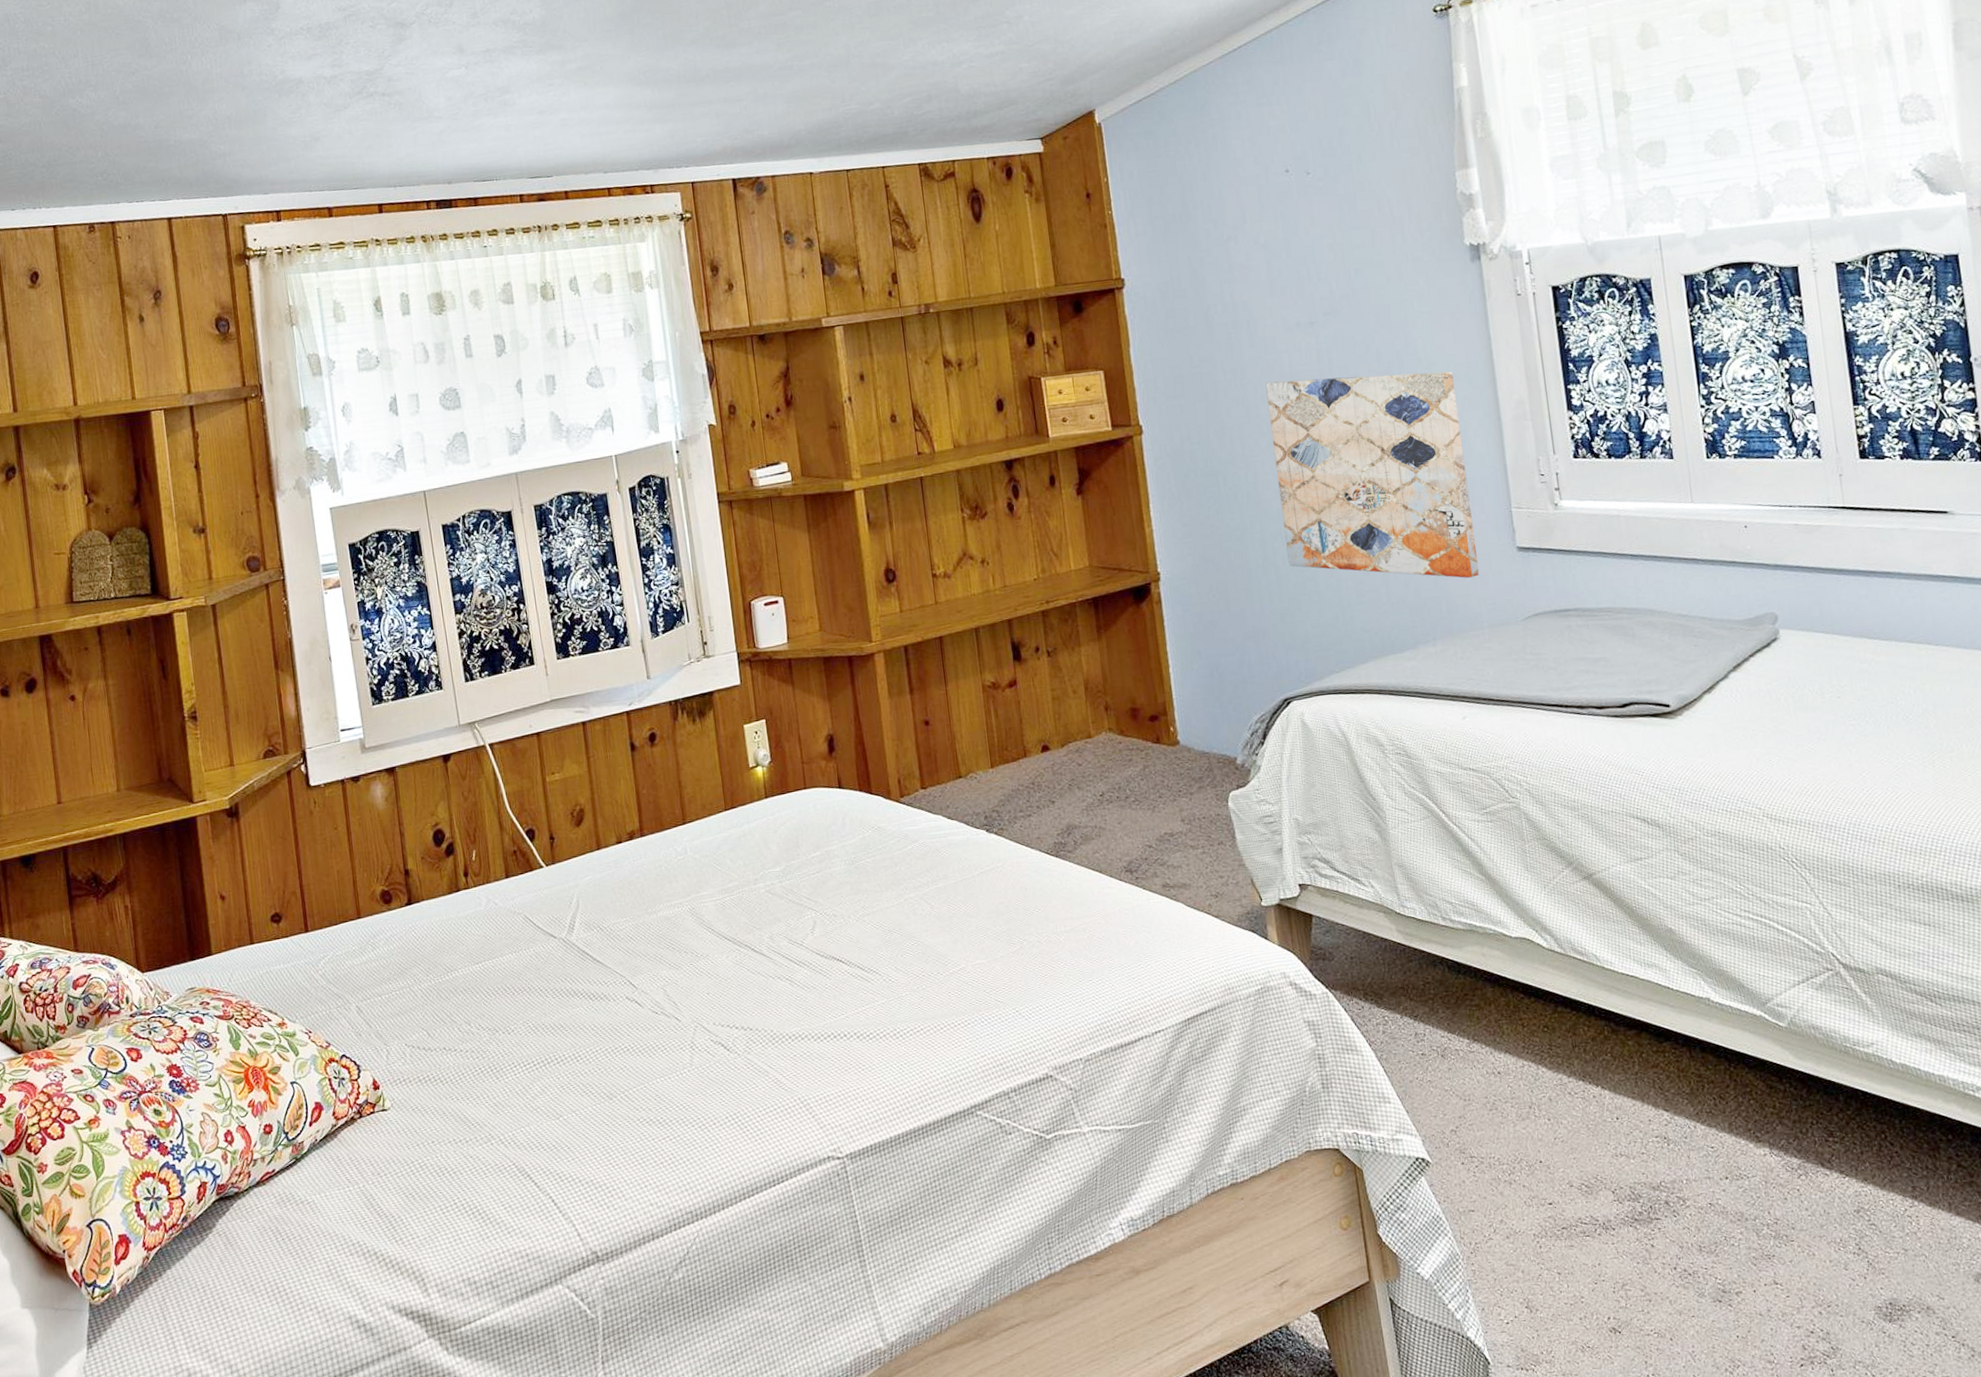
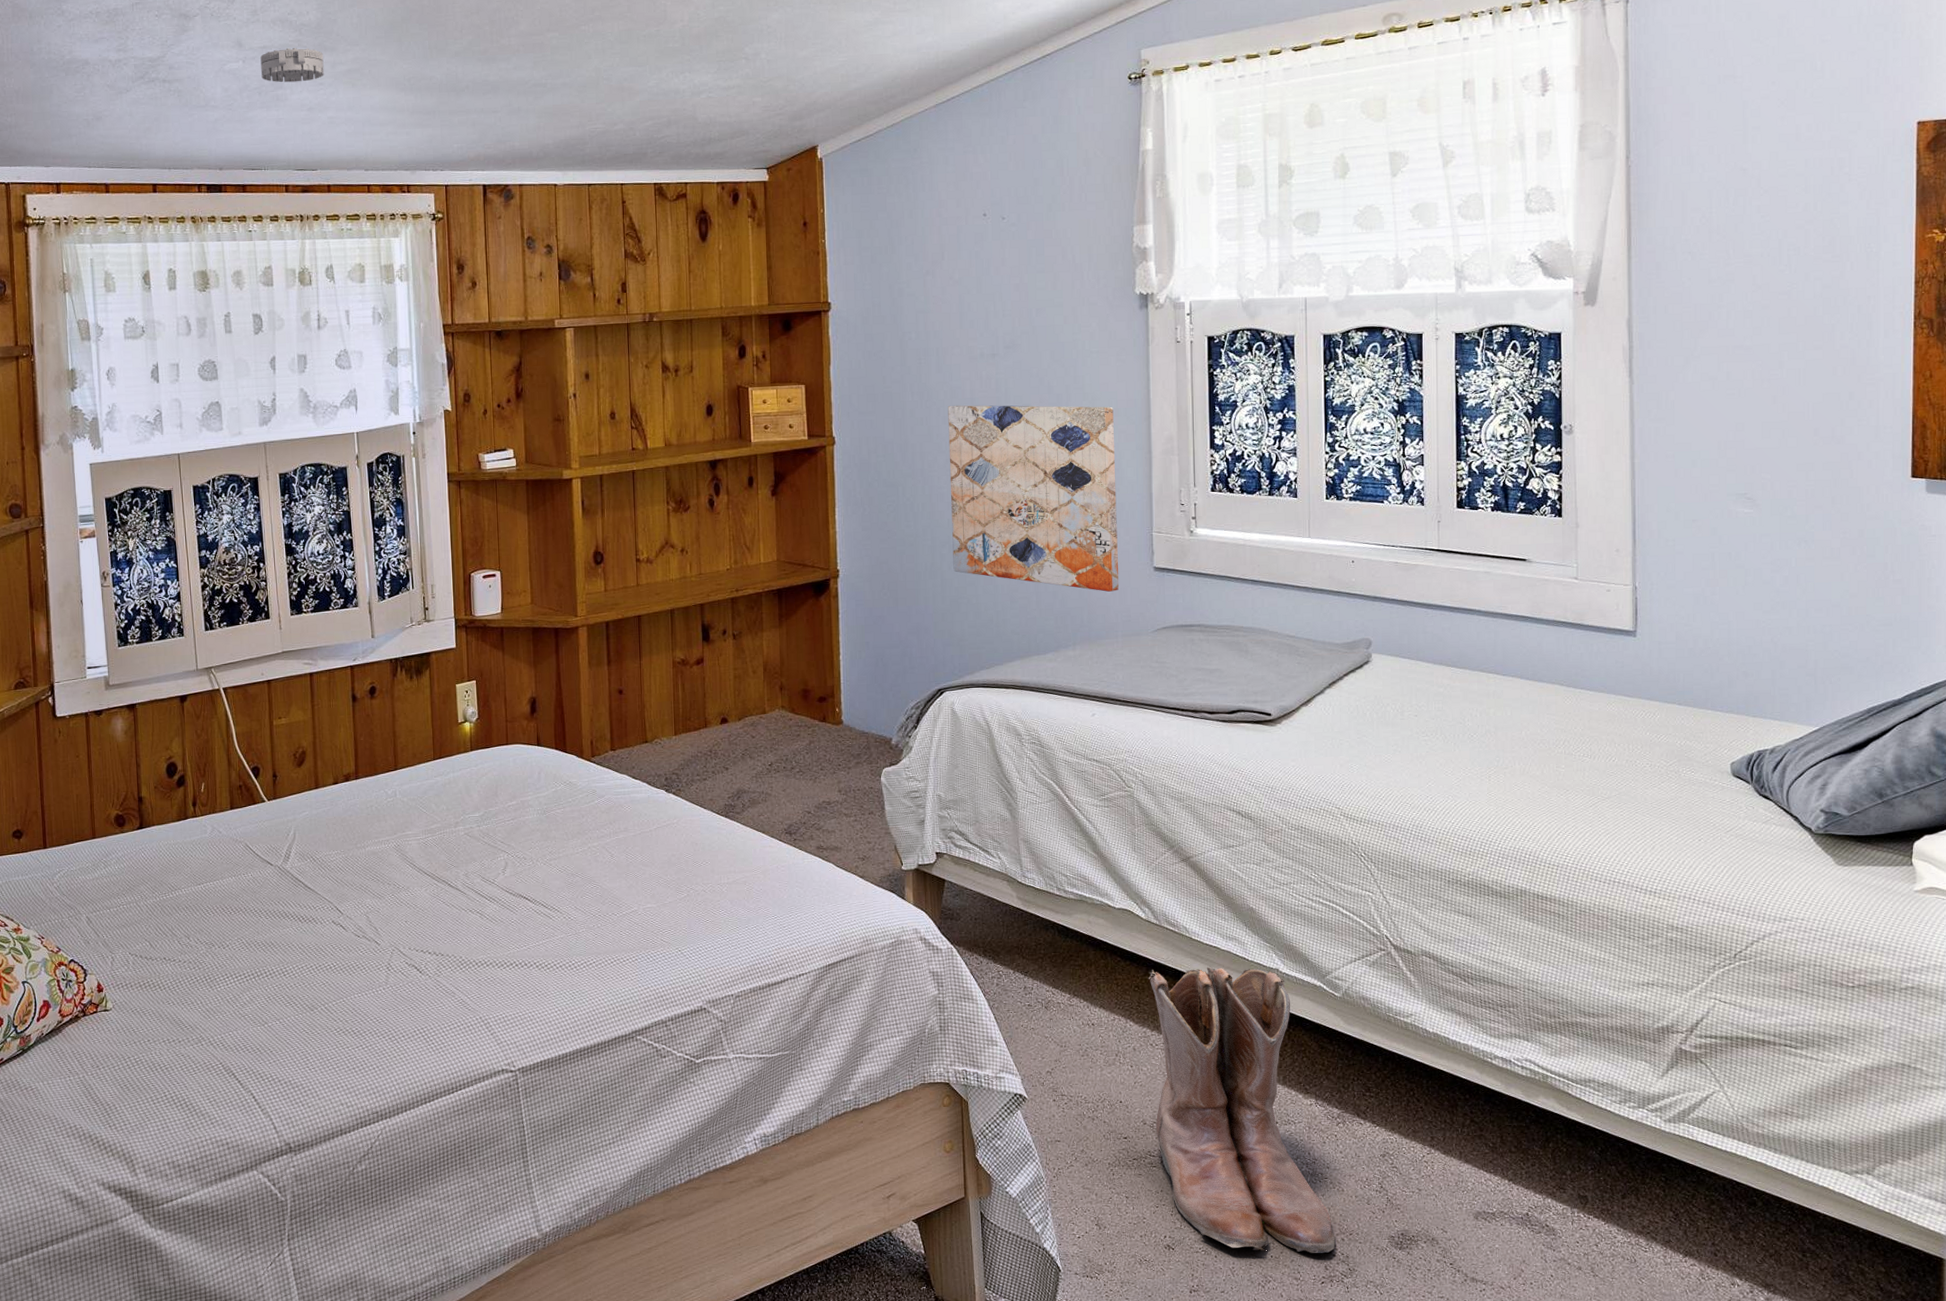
smoke detector: none [484,48,553,87] -> present [260,47,324,83]
boots: none [1558,998,1812,1331] -> present [1148,965,1336,1253]

